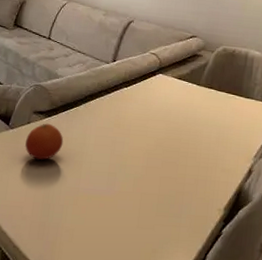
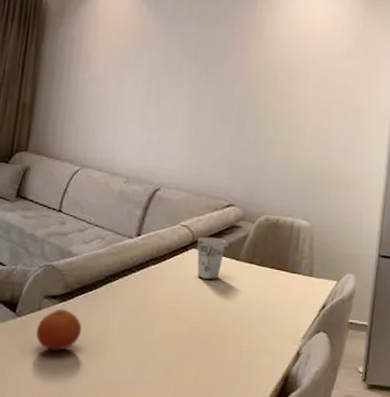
cup: none [163,63,189,102] -> present [197,236,226,280]

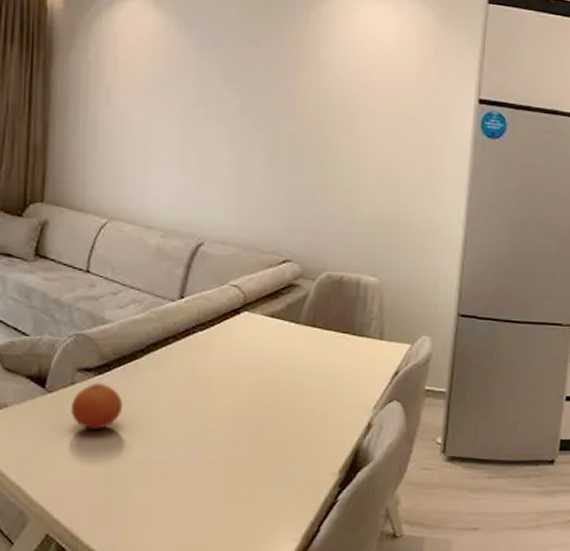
cup: present [197,236,226,280] -> none [250,297,284,346]

